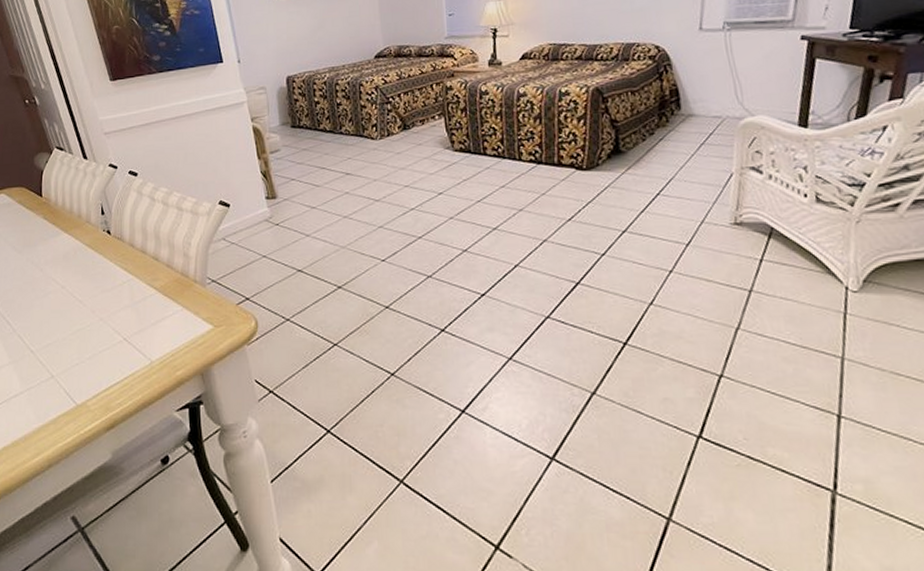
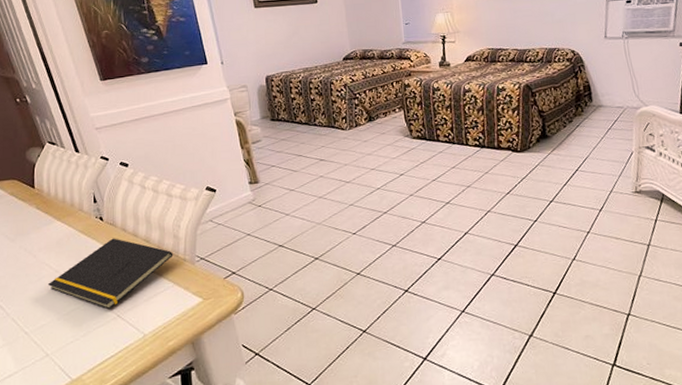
notepad: none [53,254,183,332] -> present [47,238,173,310]

